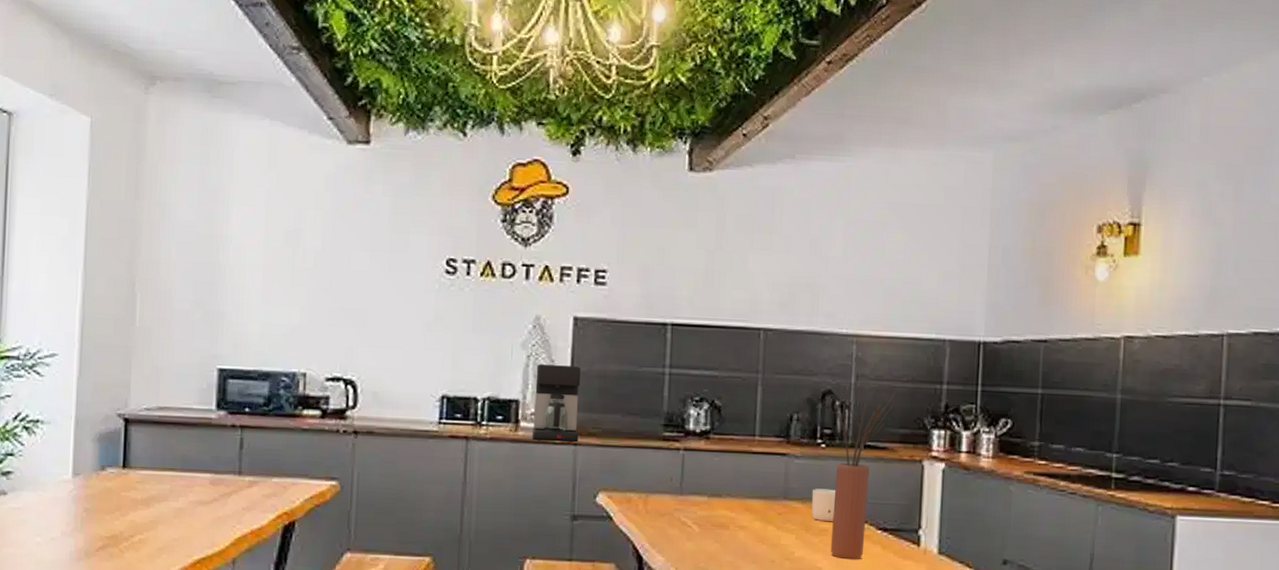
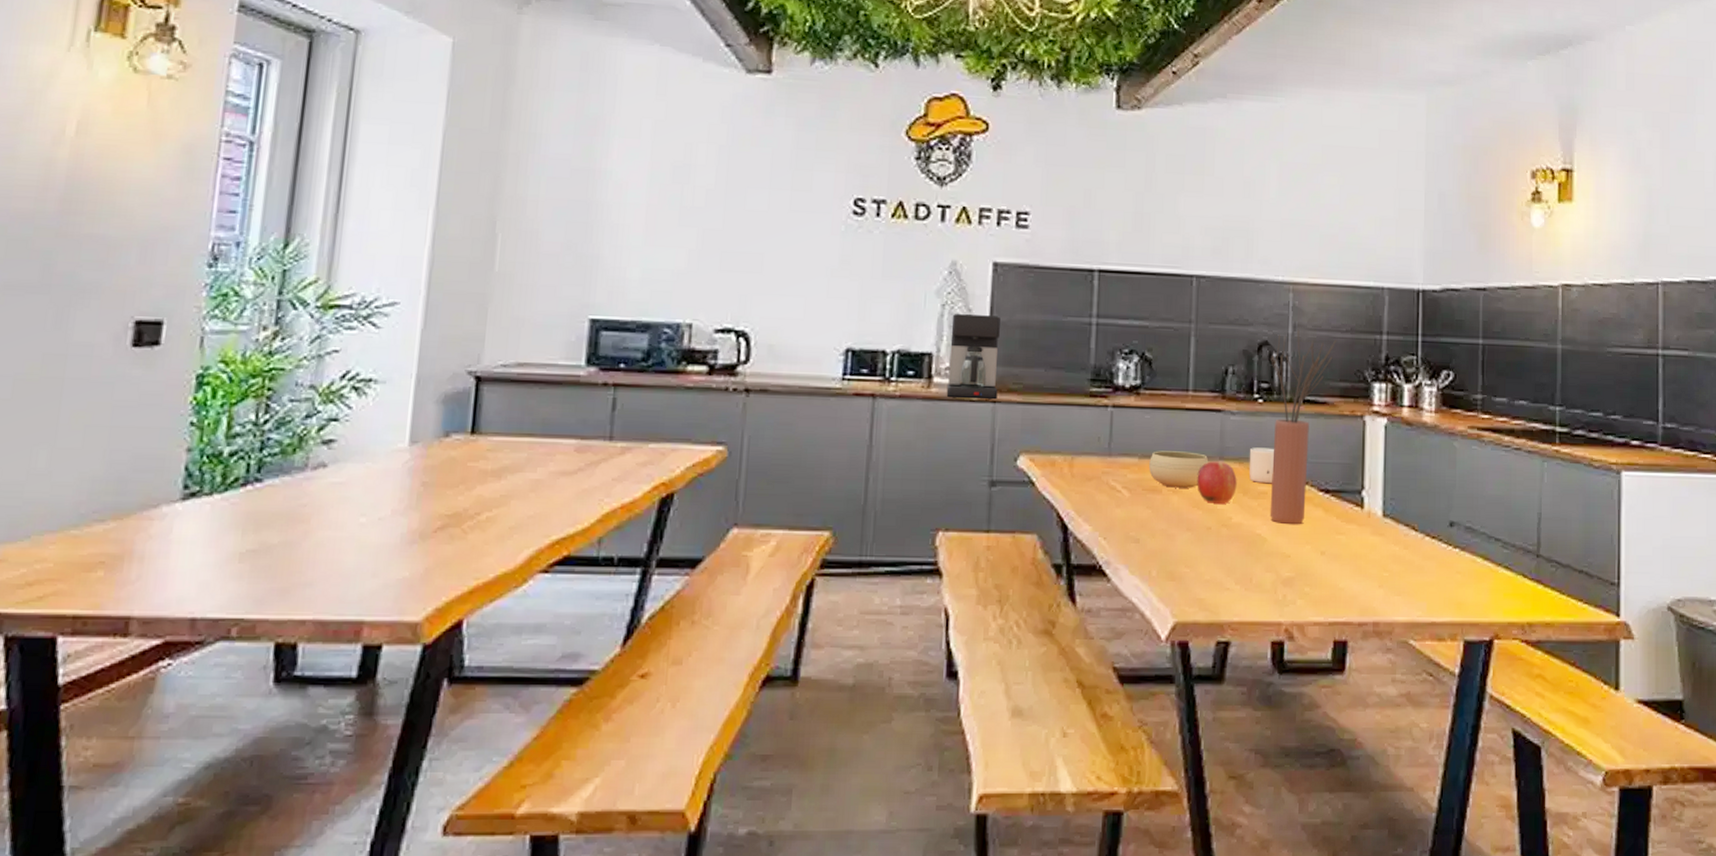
bowl: none [717,490,774,525] -> present [1149,451,1209,488]
fruit: none [762,501,800,539] -> present [1197,461,1237,504]

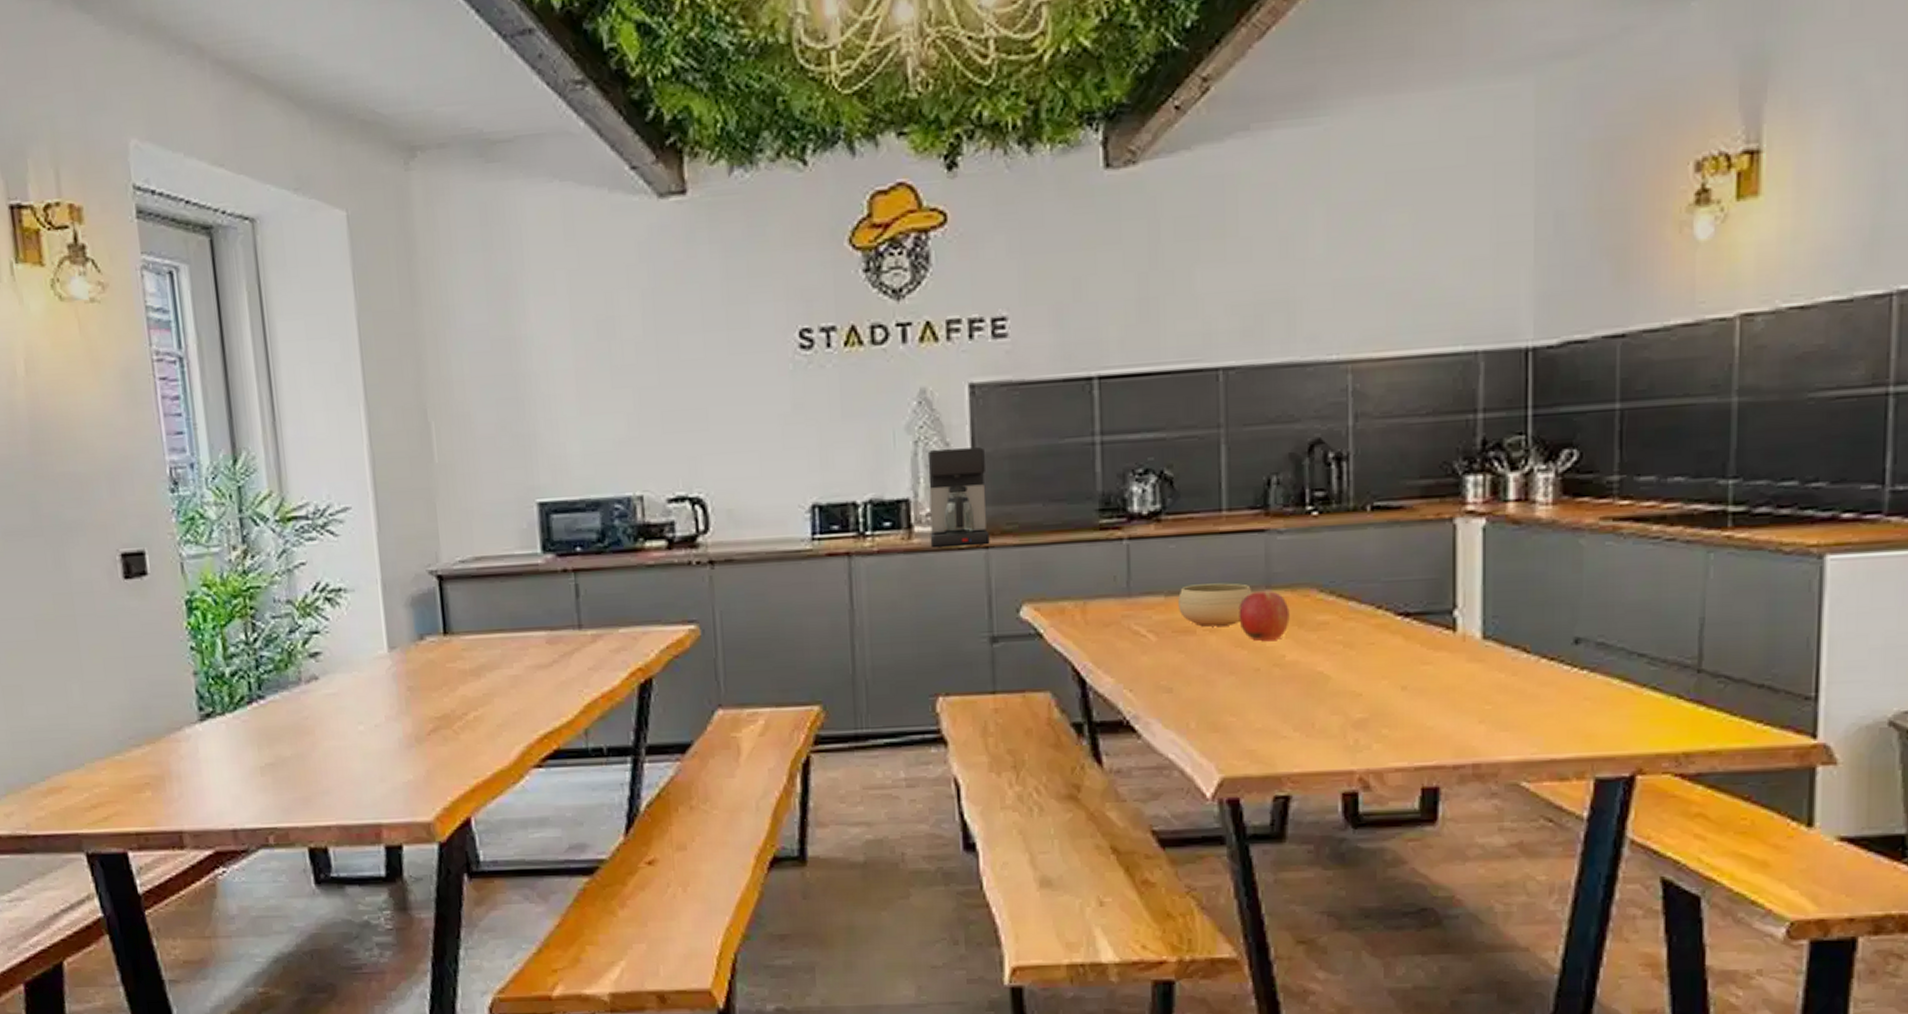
mug: present [1248,447,1274,484] -> none [1303,569,1336,613]
vase: present [1269,329,1337,525] -> none [1324,419,1414,659]

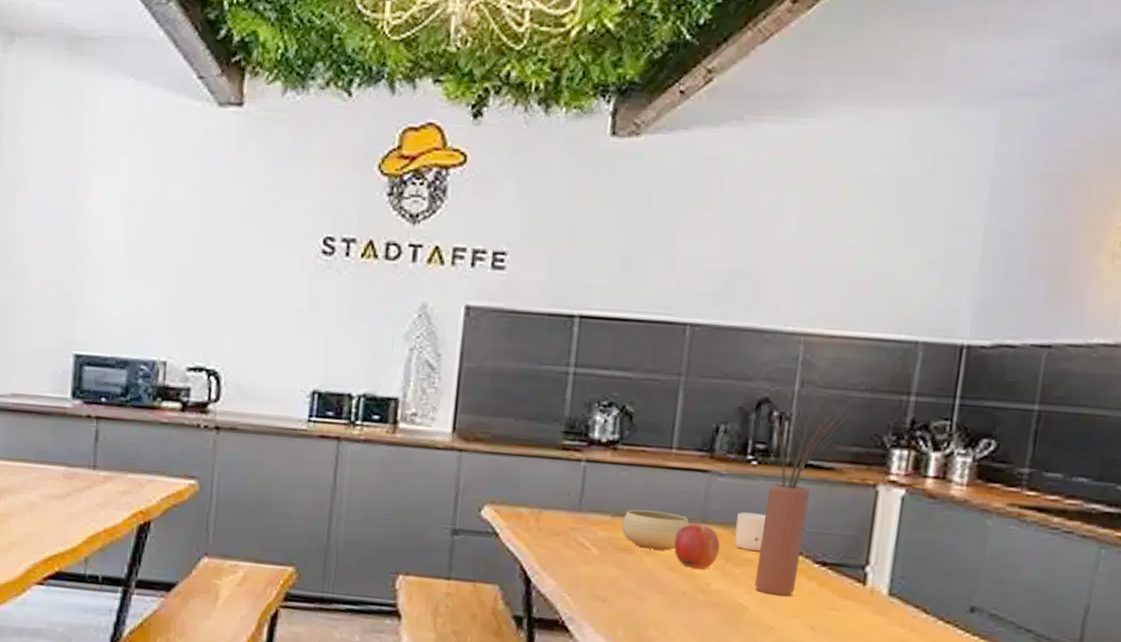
coffee maker: present [927,447,990,548] -> none [411,359,471,448]
mug: none [1303,569,1336,613] -> present [734,512,766,552]
vase: none [1324,419,1414,659] -> present [754,386,853,597]

